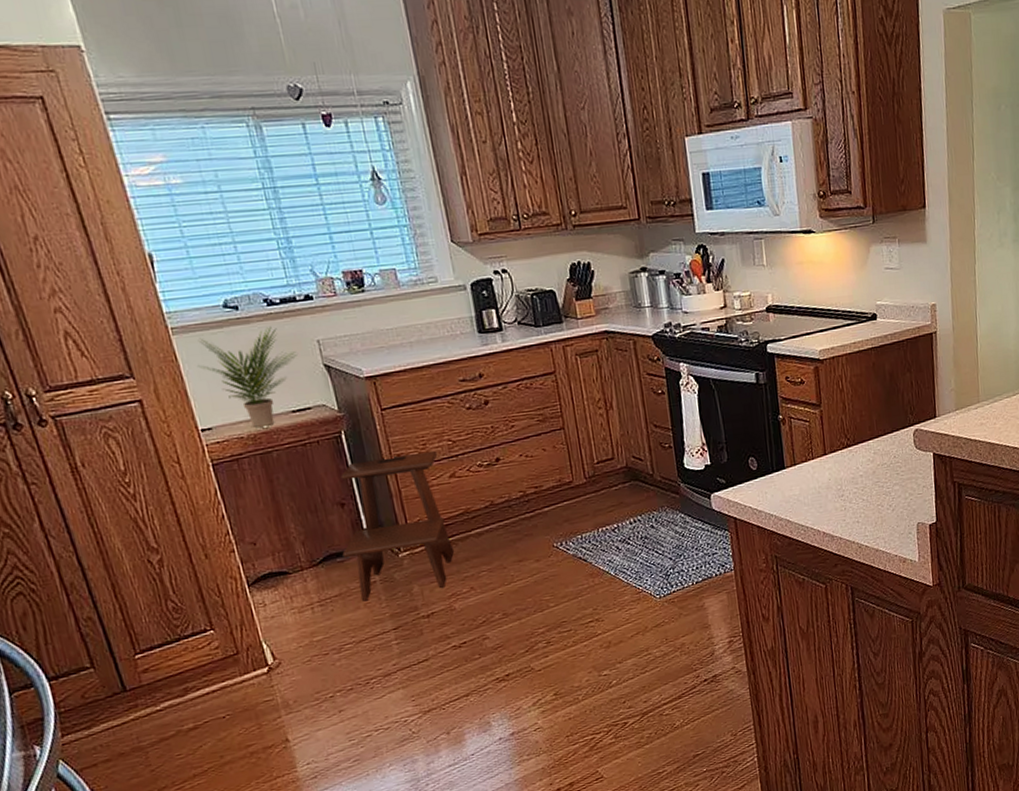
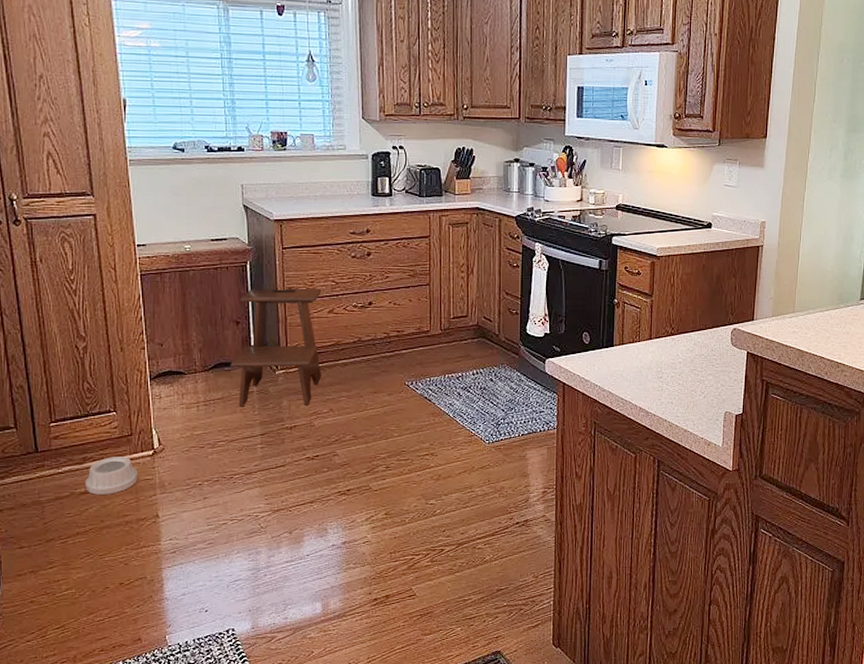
pet bowl: none [192,679,257,729] -> present [85,456,139,495]
potted plant: present [198,325,297,429] -> none [144,168,224,250]

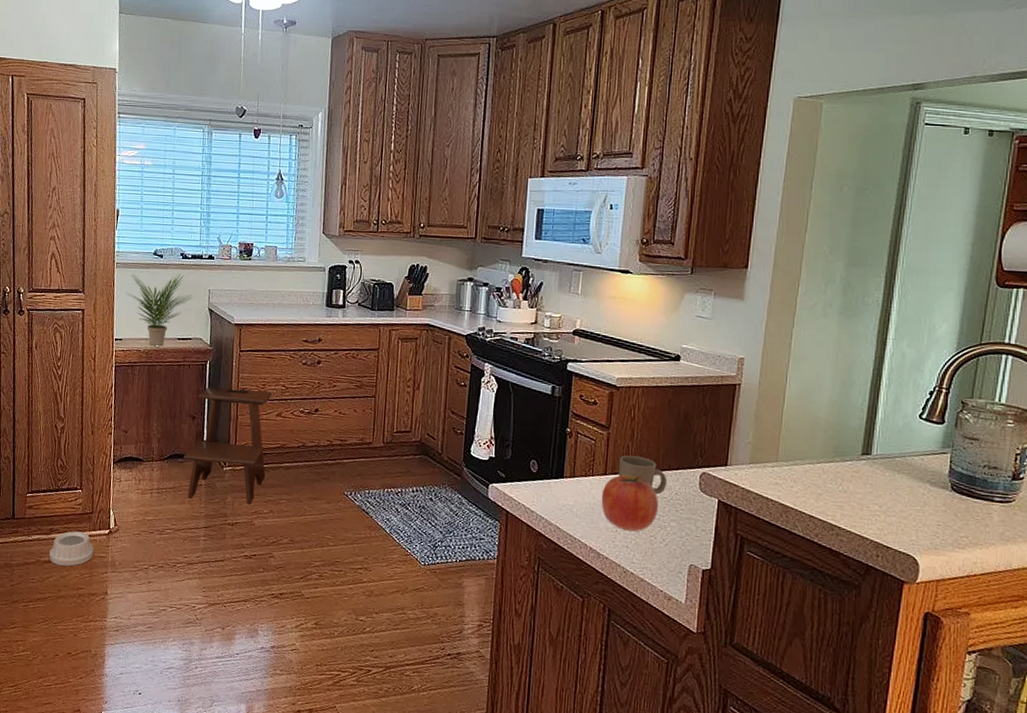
potted plant: none [144,168,224,250] -> present [126,273,193,347]
fruit: none [647,336,698,389] -> present [601,474,659,532]
mug: none [662,319,704,353] -> present [619,455,668,495]

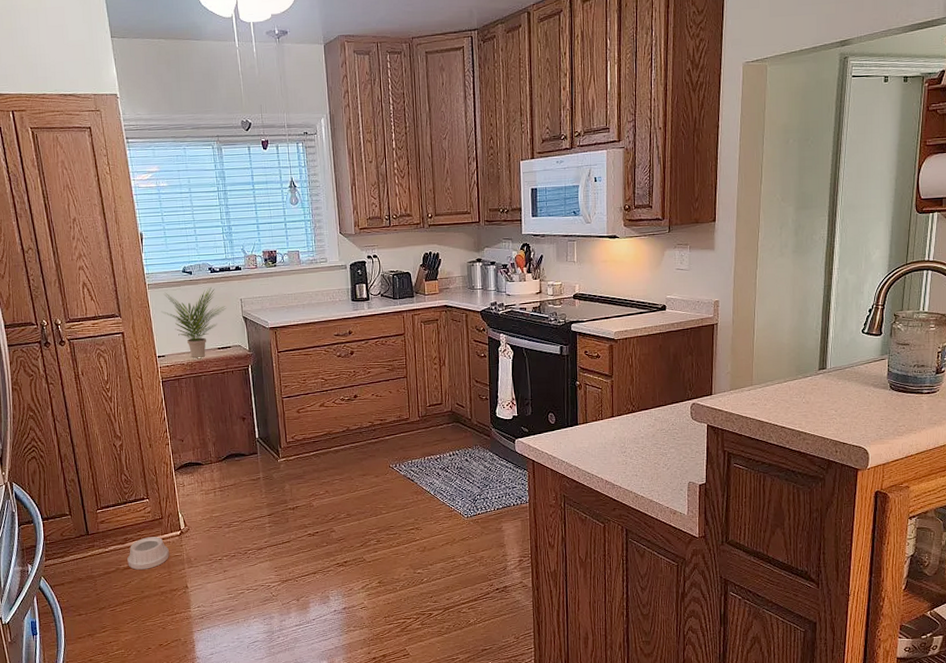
step stool: present [183,387,273,504] -> none [239,385,318,492]
fruit: present [601,474,659,532] -> none [611,413,660,462]
mug: present [619,455,668,495] -> none [623,397,665,428]

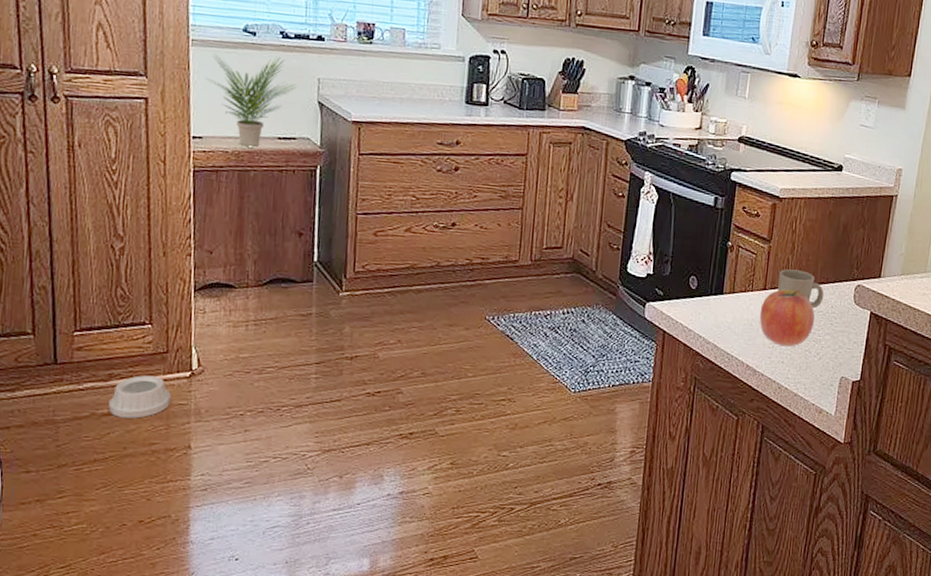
fruit: none [611,413,660,462] -> present [759,289,815,347]
mug: none [623,397,665,428] -> present [778,269,824,309]

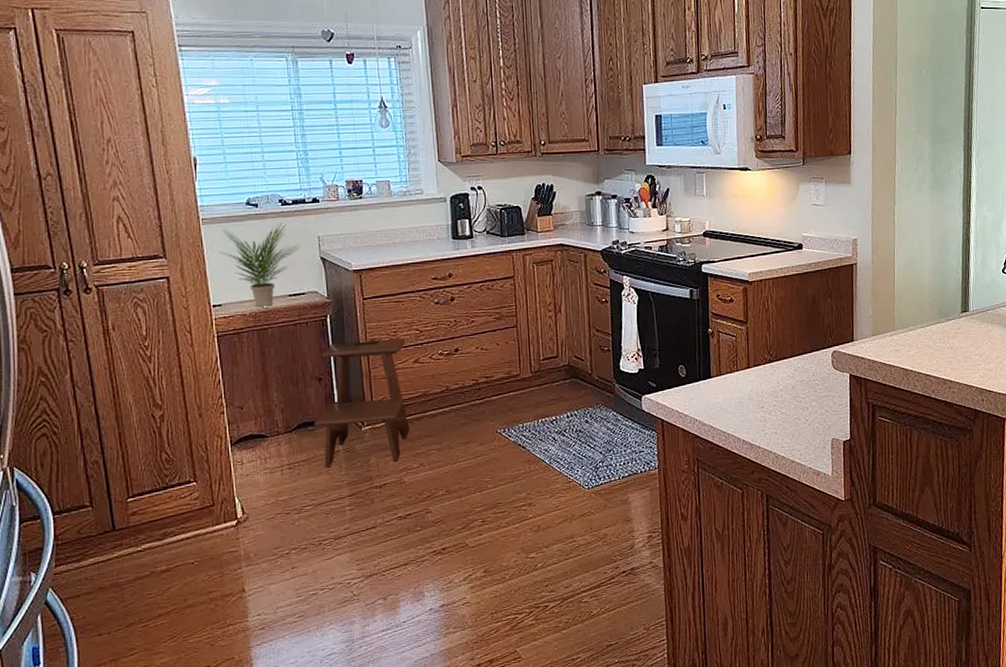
pet bowl: present [109,375,172,419] -> none [166,529,223,572]
step stool: none [288,197,400,334] -> present [314,337,410,468]
fruit: present [759,289,815,347] -> none [747,363,800,418]
mug: present [778,269,824,309] -> none [760,345,805,379]

